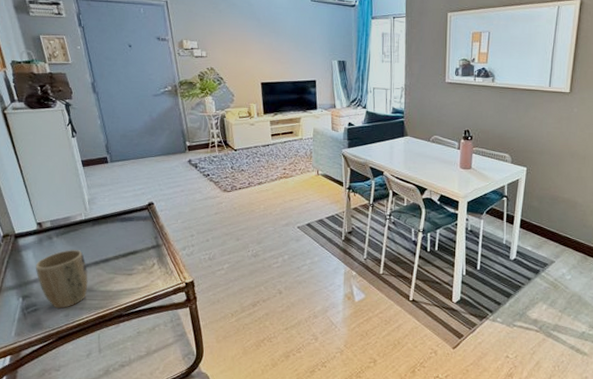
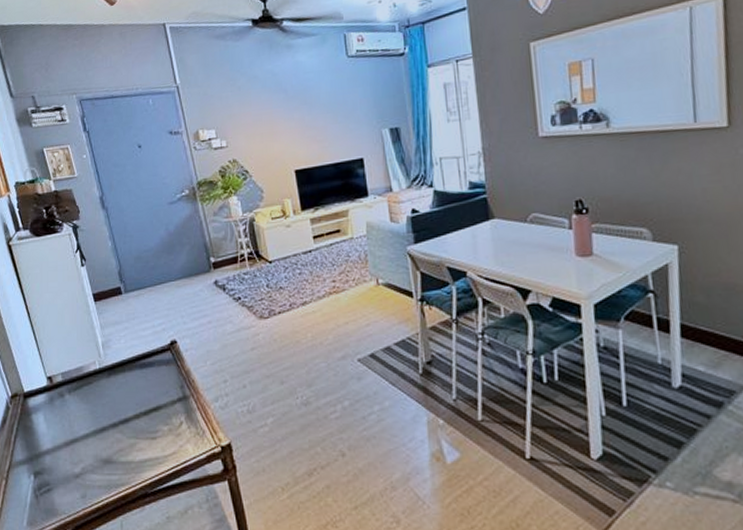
plant pot: present [35,250,88,309] -> none [47,409,106,488]

